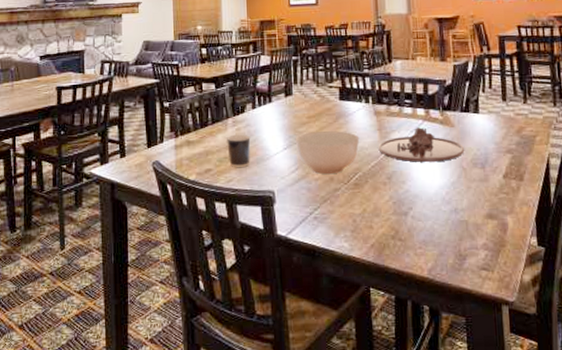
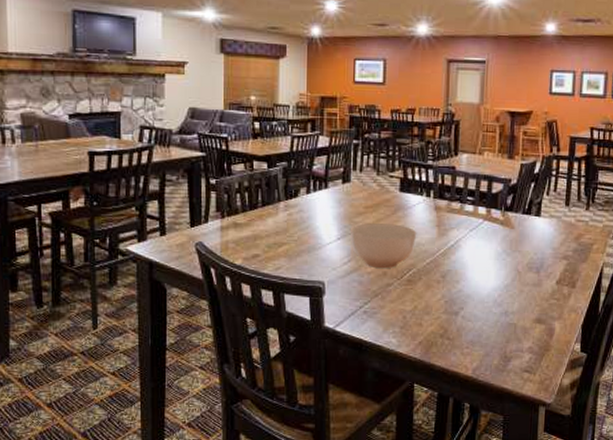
mug: present [227,134,251,167] -> none [277,220,303,255]
plate: present [378,127,465,162] -> none [435,227,522,263]

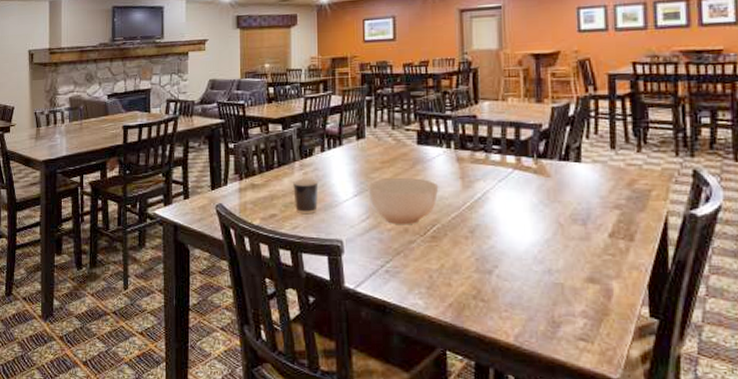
mug: none [277,220,303,255] -> present [293,178,319,213]

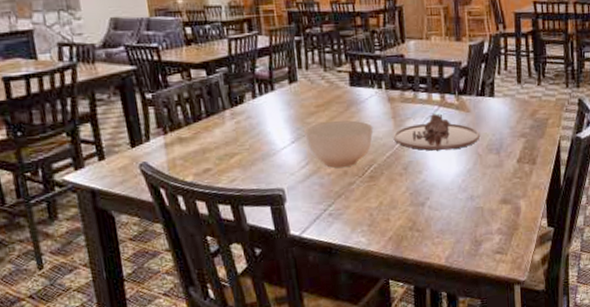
mug: present [293,178,319,213] -> none [225,128,255,165]
plate: none [460,177,563,215] -> present [393,113,481,151]

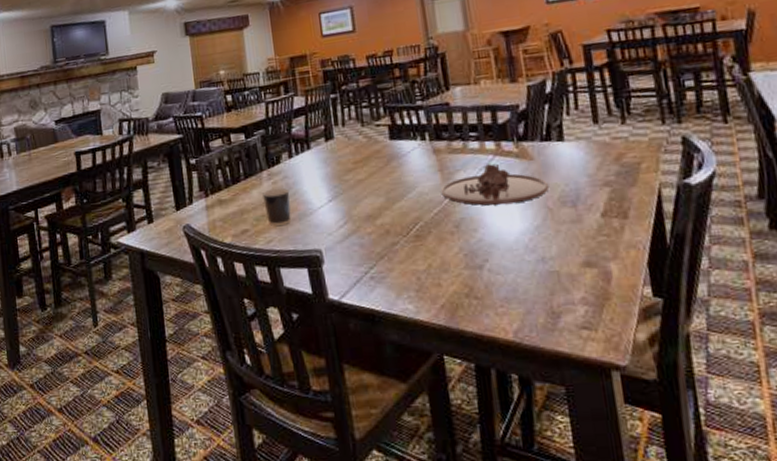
mug: none [225,128,255,165] -> present [263,188,292,226]
bowl: present [303,120,373,168] -> none [341,175,418,227]

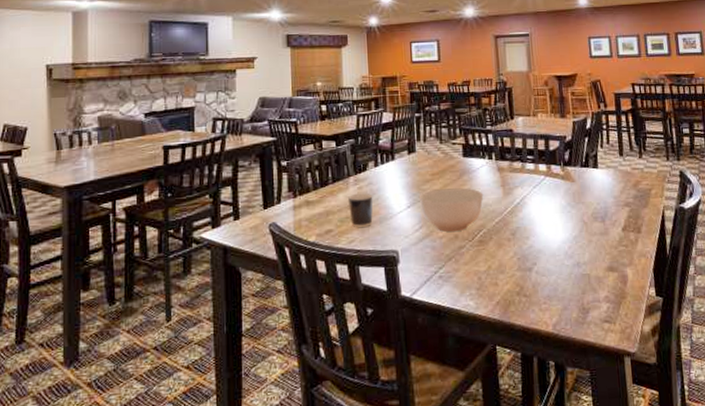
bowl: none [341,175,418,227] -> present [419,188,484,232]
plate: present [440,163,550,206] -> none [502,183,586,218]

